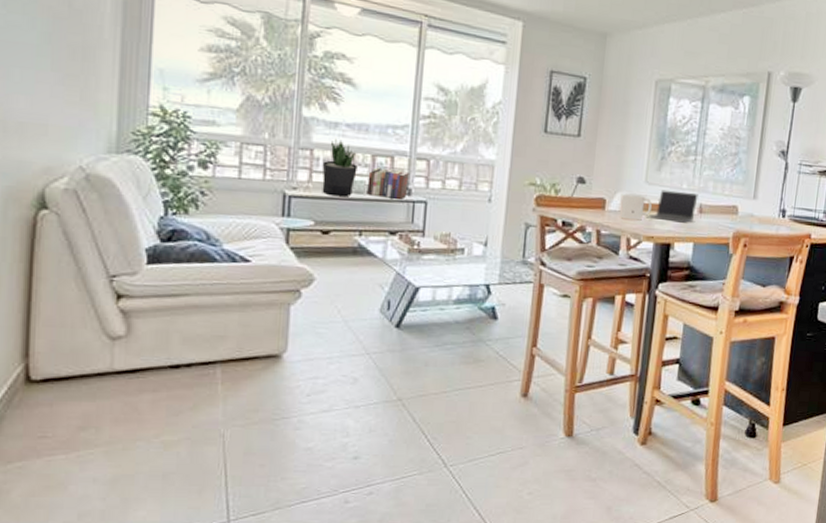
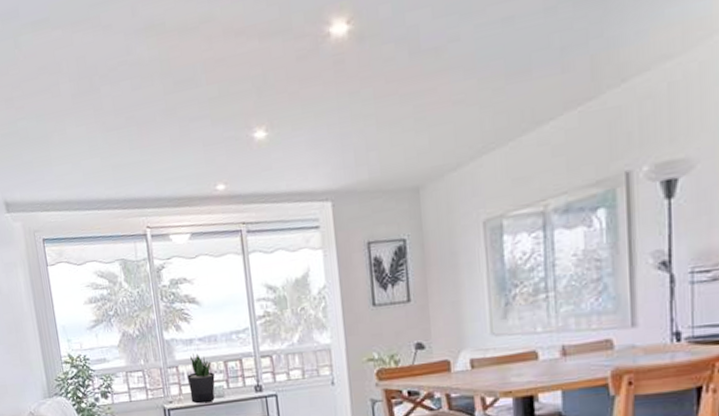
books: present [367,167,409,200] -> none [224,370,259,398]
mug: present [619,194,652,221] -> none [466,349,504,378]
laptop computer: present [645,189,699,223] -> none [497,335,559,374]

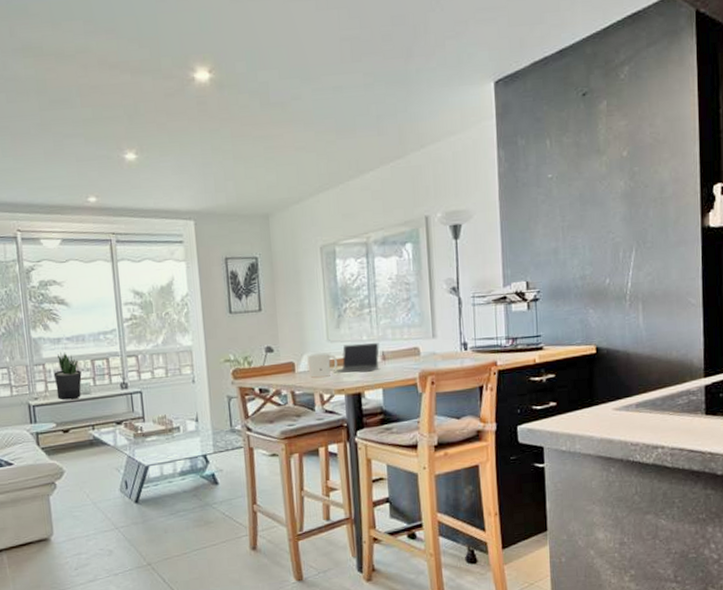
mug: none [466,349,504,378] -> present [307,353,337,378]
laptop computer: none [497,335,559,374] -> present [333,342,379,374]

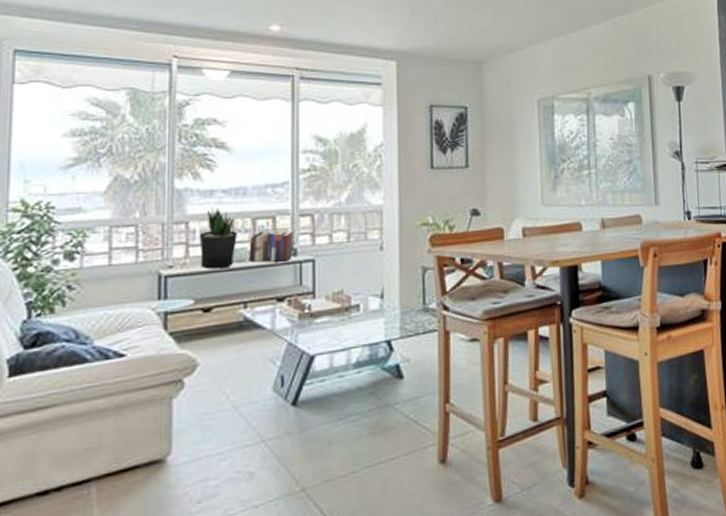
books: none [90,368,125,395] -> present [249,230,293,263]
mug: present [307,353,337,378] -> none [518,219,552,247]
laptop computer: present [333,342,379,374] -> none [547,208,599,243]

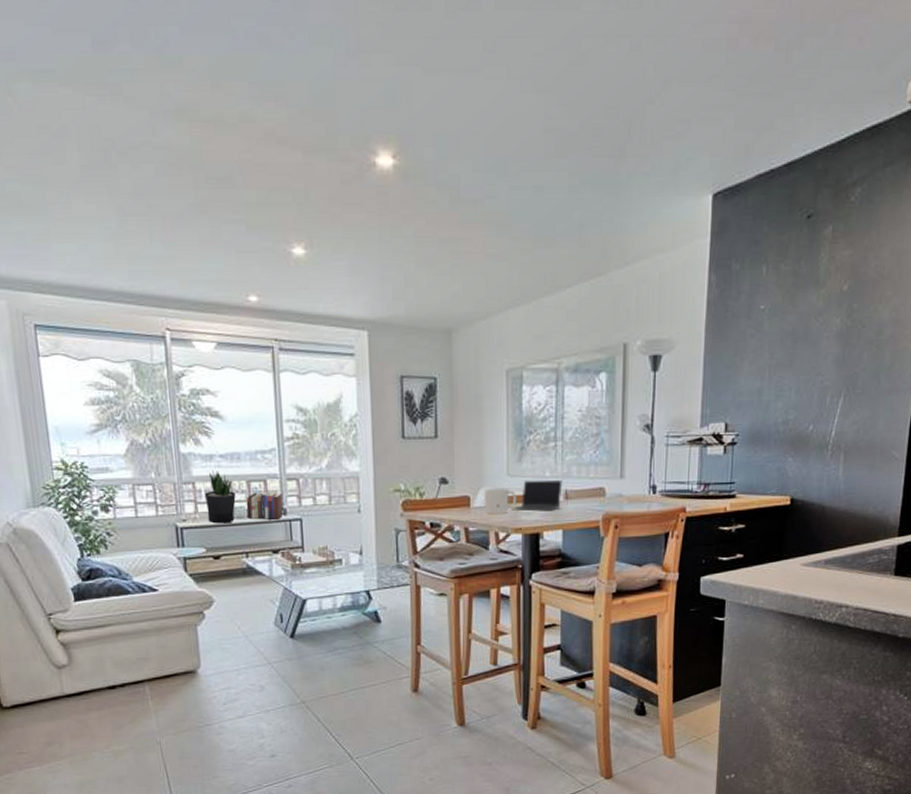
mug: none [518,219,552,247] -> present [484,489,516,514]
laptop computer: none [547,208,599,243] -> present [511,479,563,512]

